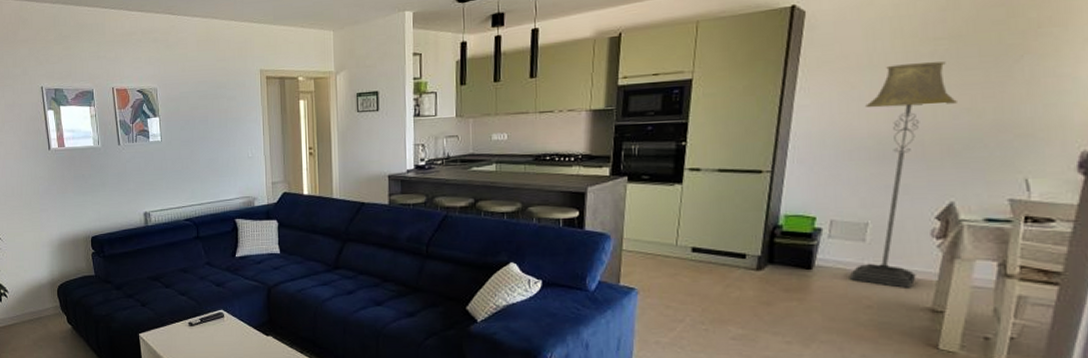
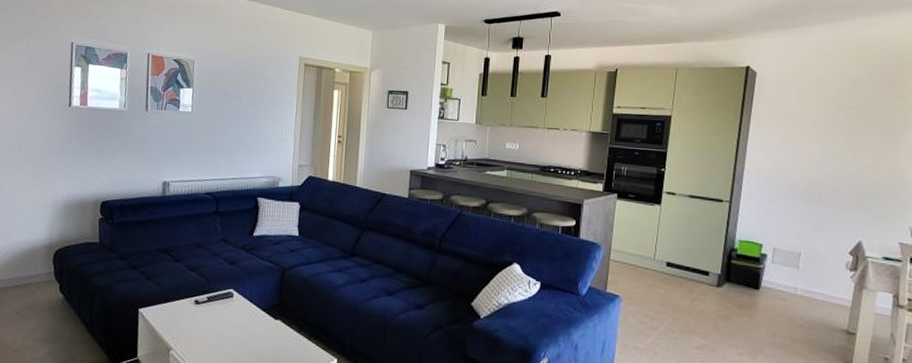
floor lamp: present [850,62,957,288] -> none [788,124,863,312]

